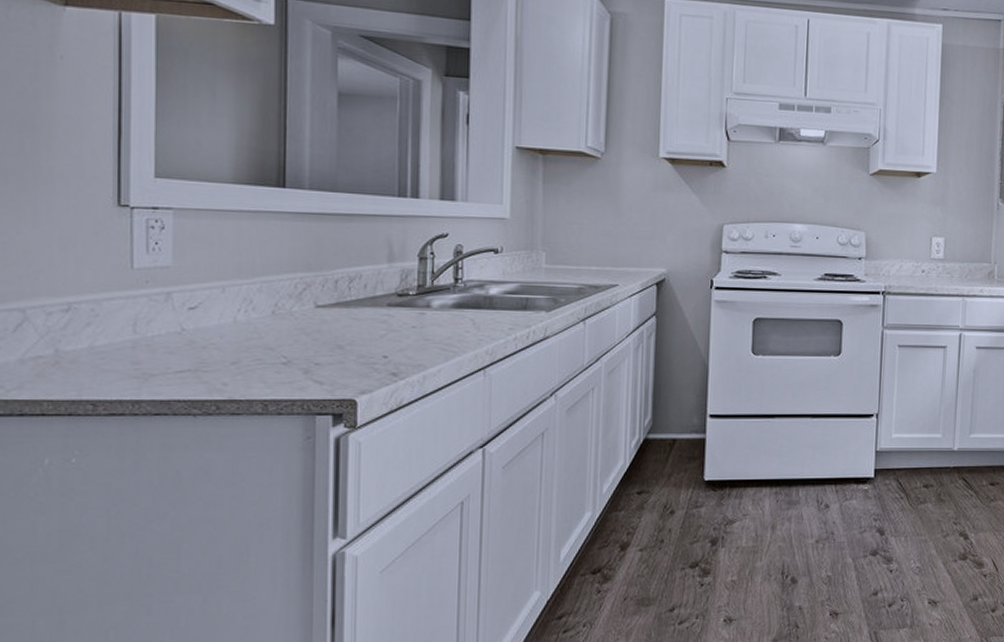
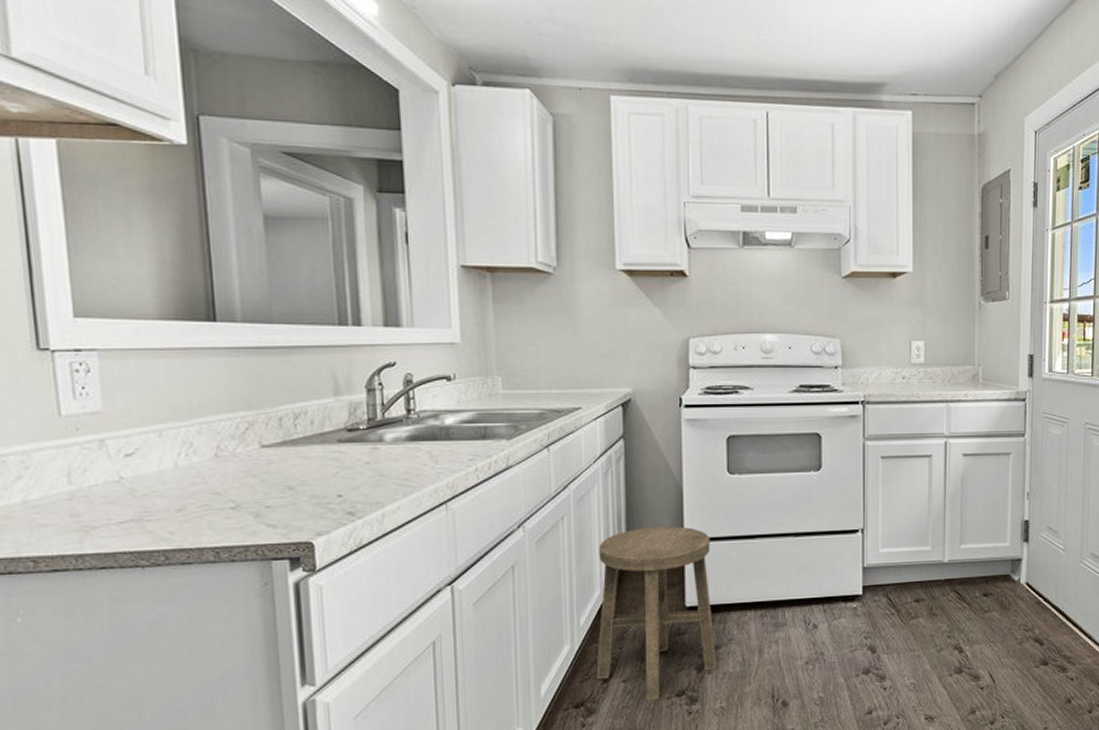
stool: none [614,402,732,570] -> present [596,526,716,700]

